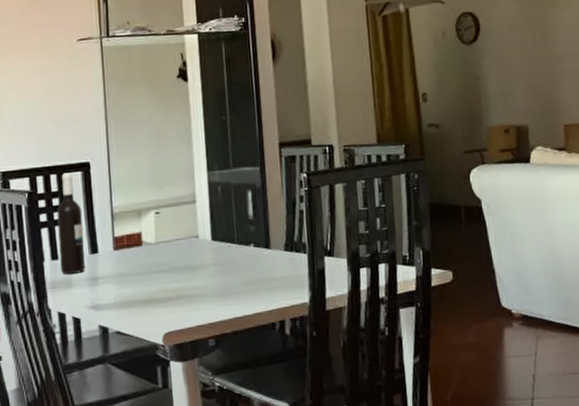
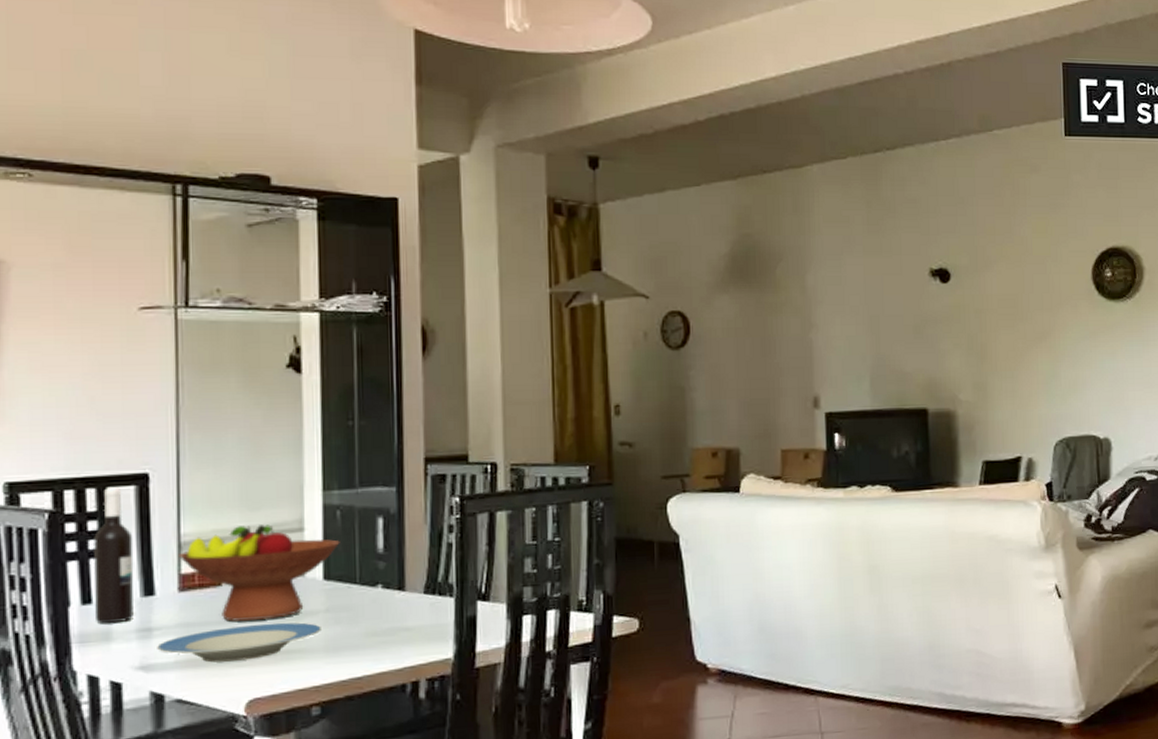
plate: none [102,273,212,304] -> present [157,622,321,663]
fruit bowl: none [112,198,222,273] -> present [179,524,340,622]

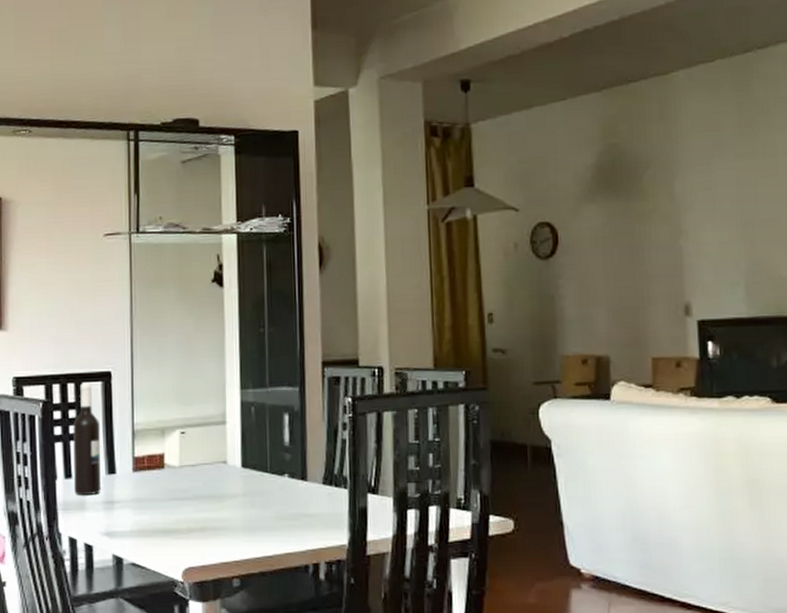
plate: present [157,622,321,663] -> none [117,503,240,534]
fruit bowl: present [179,524,340,622] -> none [133,417,254,499]

